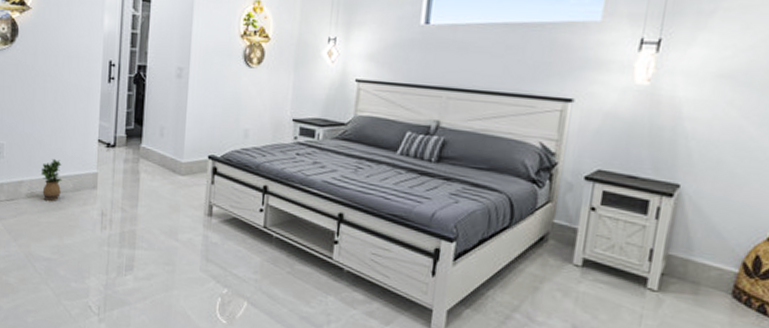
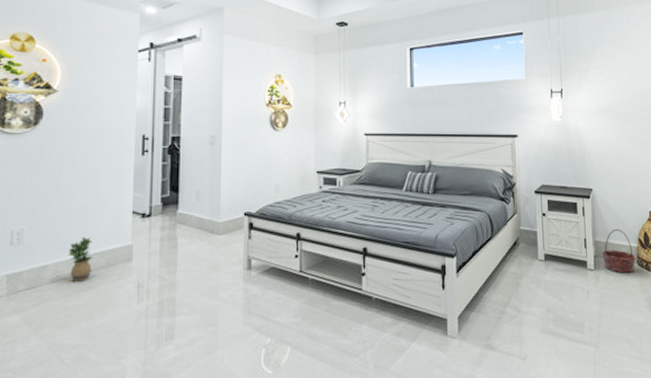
basket: none [674,243,732,305] -> present [602,228,636,273]

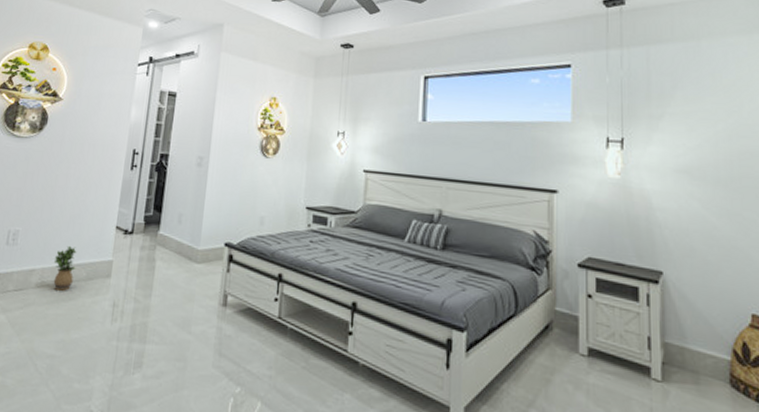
basket: present [602,228,636,273] -> none [674,330,728,395]

